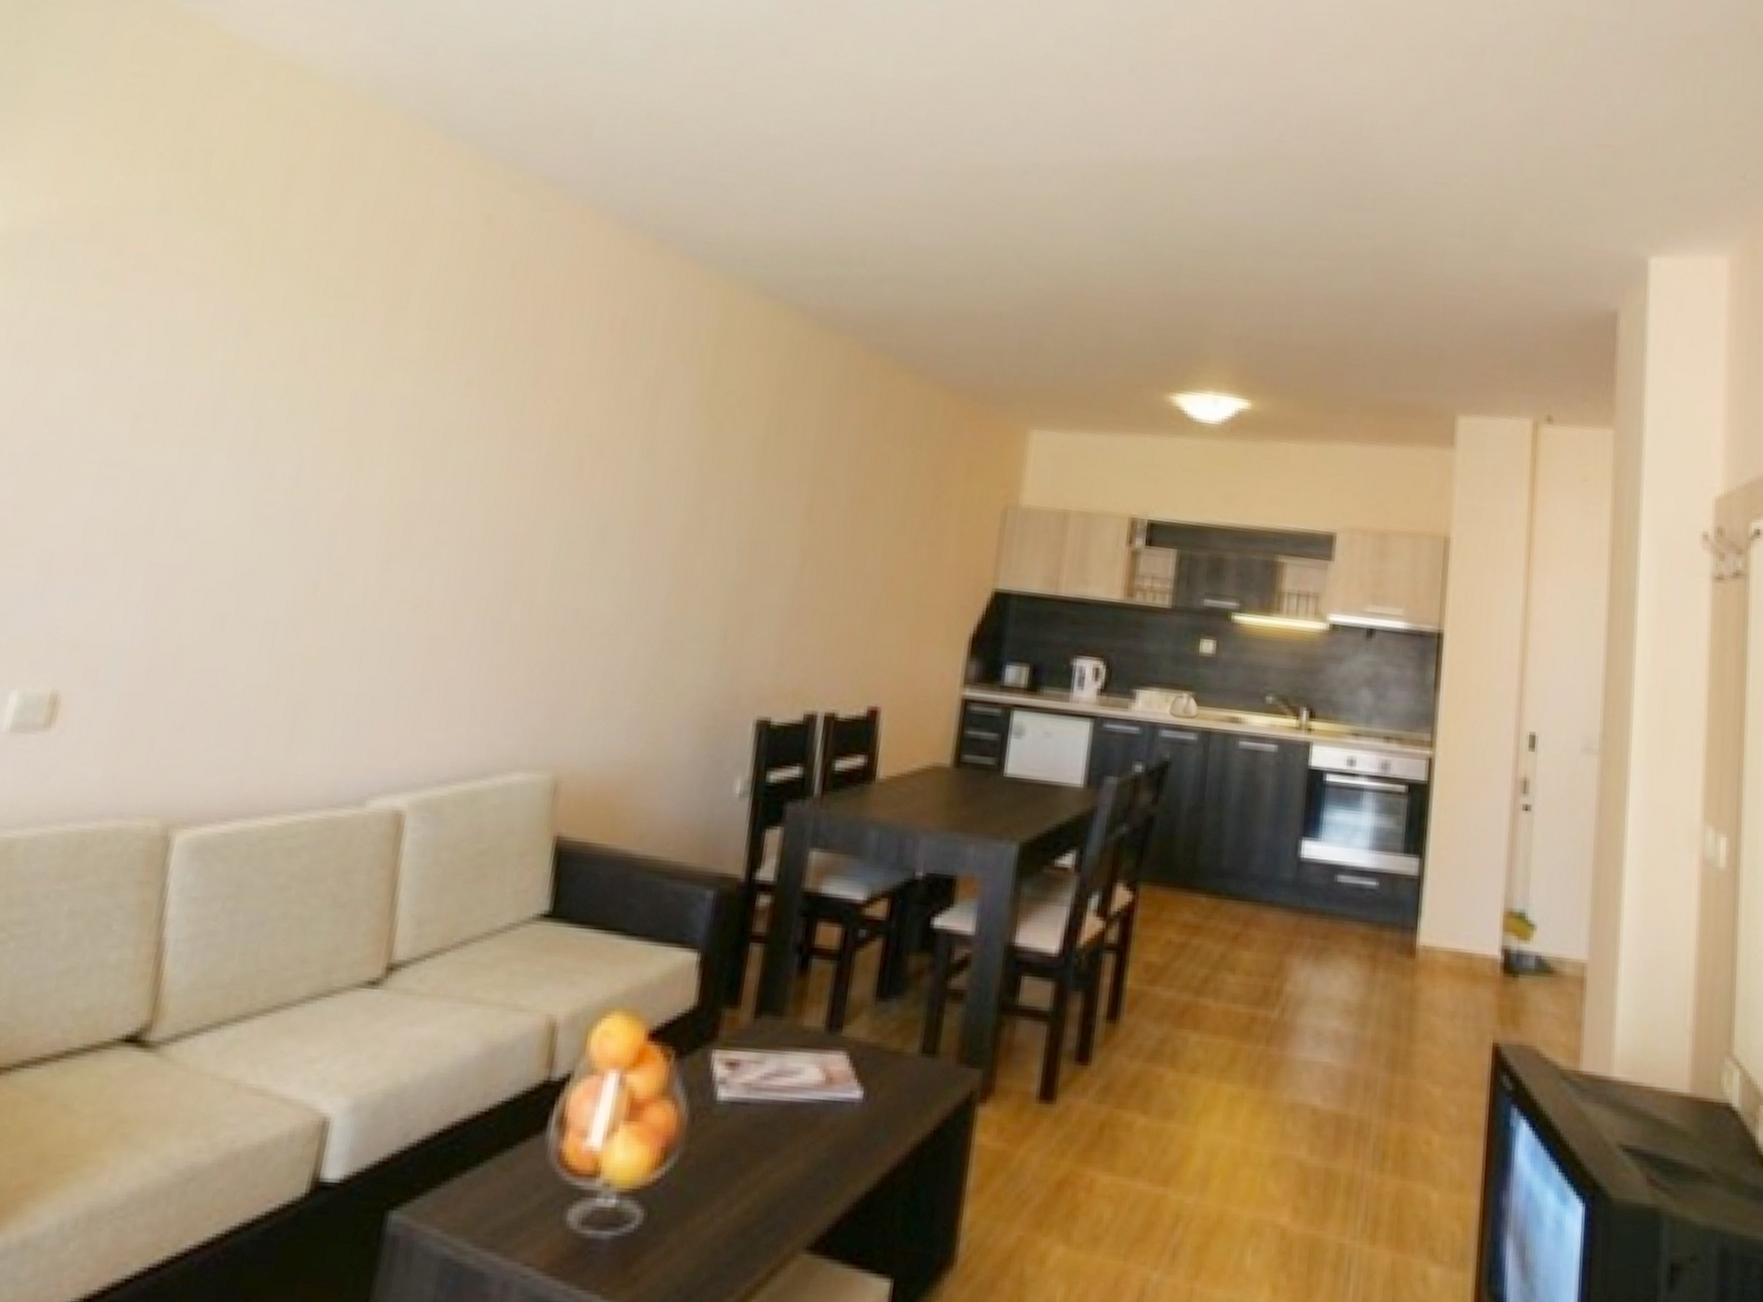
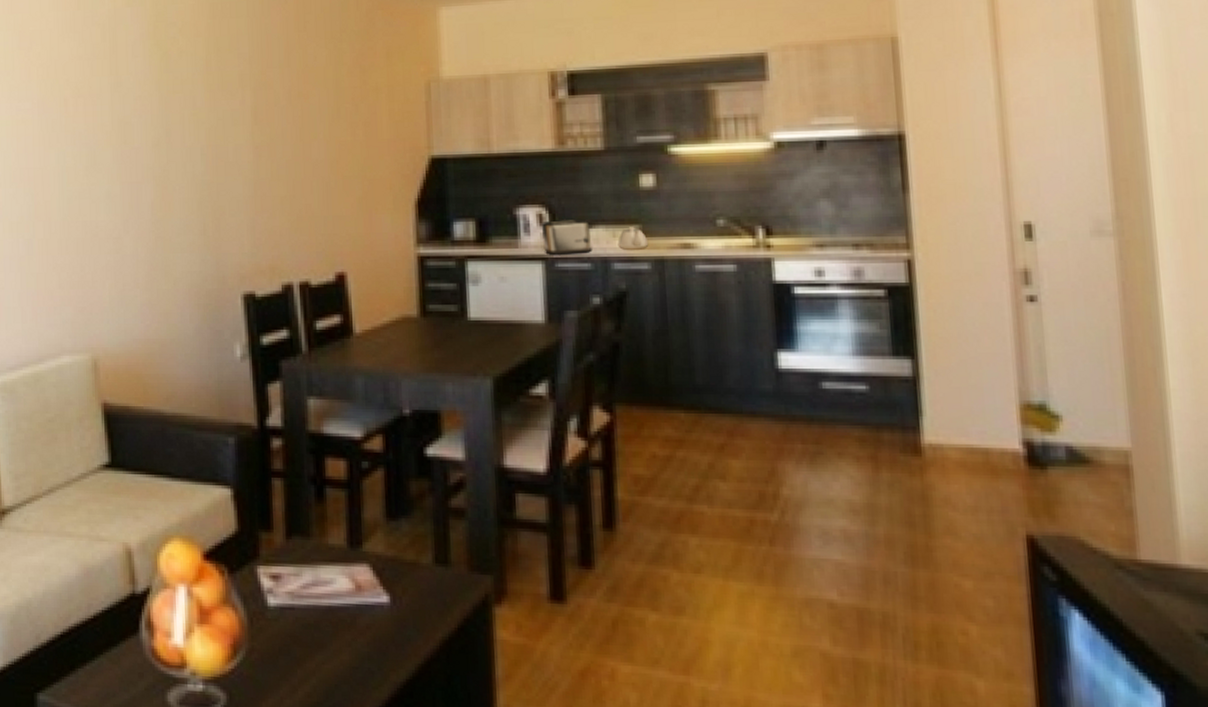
toaster: none [1095,676,1147,716] -> present [541,218,593,256]

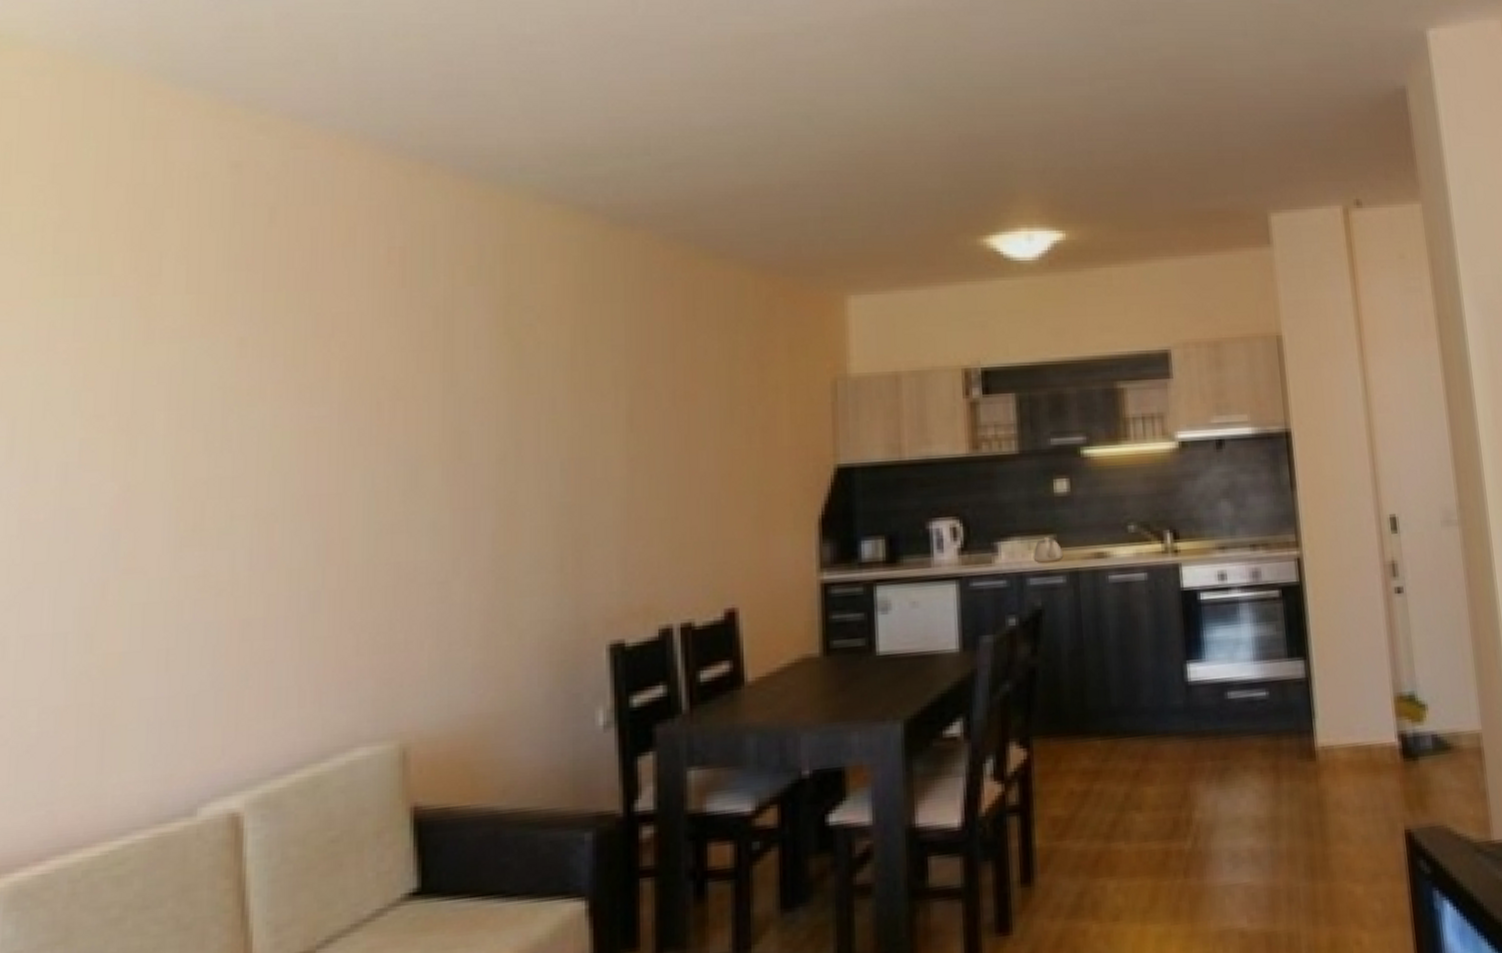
toaster: present [541,218,593,256] -> none [955,530,1008,574]

